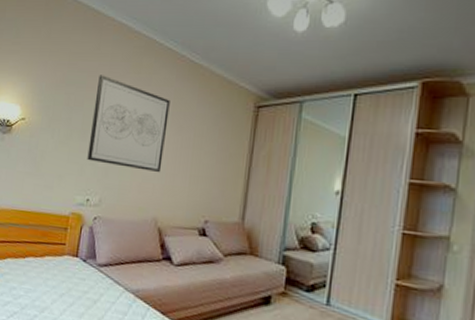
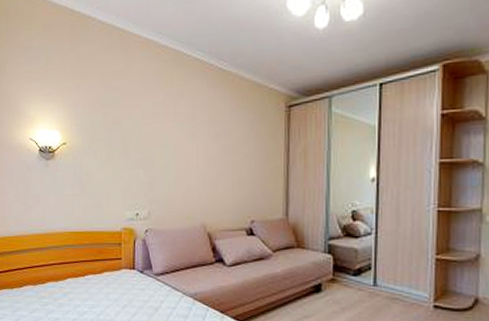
wall art: present [87,75,170,173] -> none [131,92,205,181]

